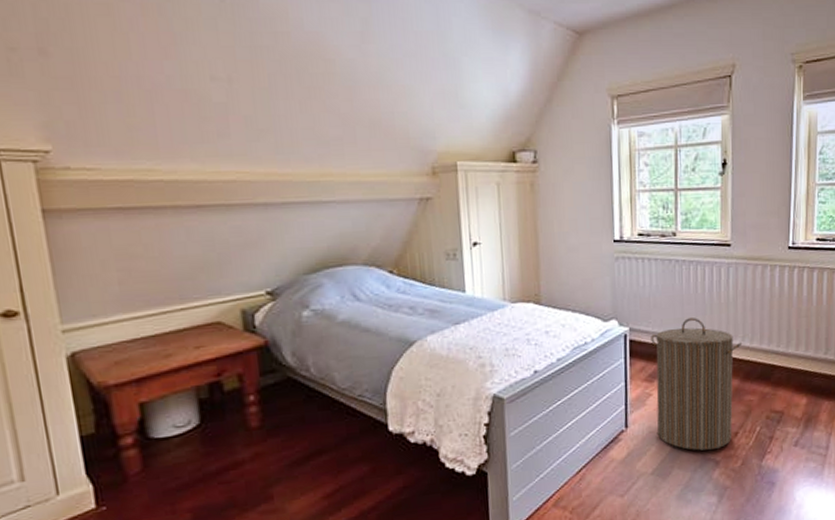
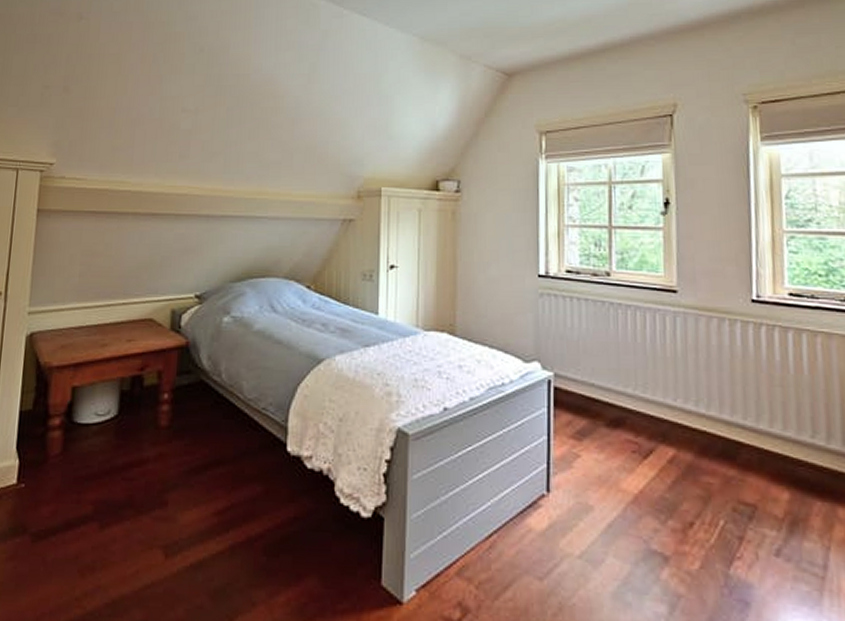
laundry hamper: present [651,317,743,451] -> none [579,370,696,540]

